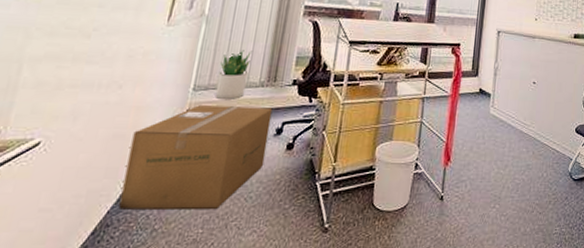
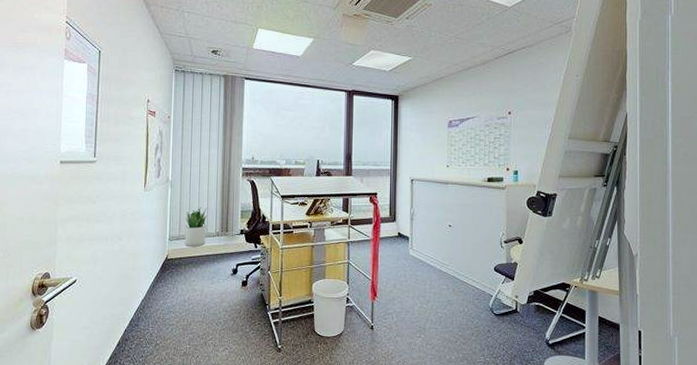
box: present [118,105,273,210] -> none [132,252,228,330]

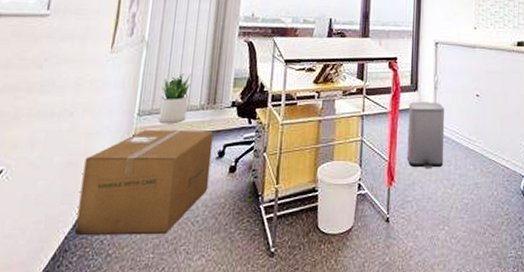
box: none [132,252,228,330] -> present [75,130,214,235]
pedal bin: none [387,231,421,287] -> present [407,101,445,168]

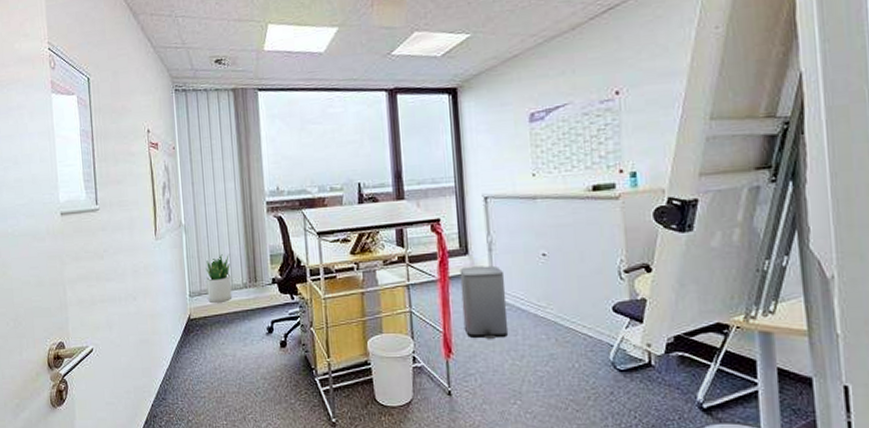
box: present [75,130,214,235] -> none [154,308,264,403]

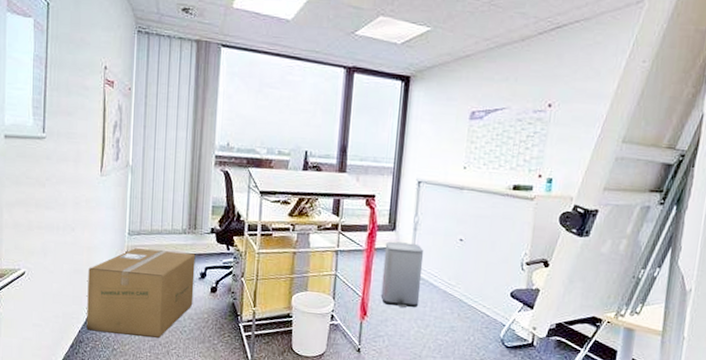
box: none [154,308,264,403] -> present [86,248,196,338]
planter: present [206,254,232,303] -> none [146,199,173,244]

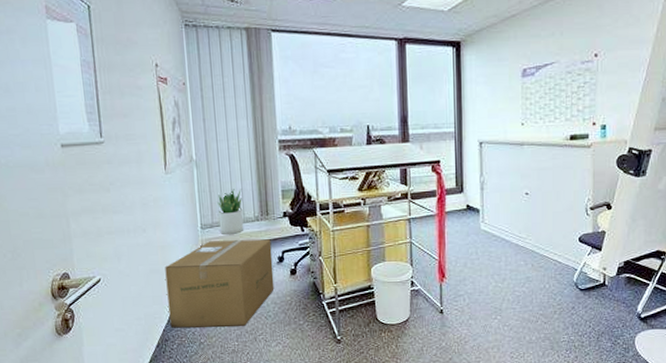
planter: none [146,199,173,244] -> present [217,189,244,234]
pedal bin: present [381,241,424,308] -> none [455,202,494,265]

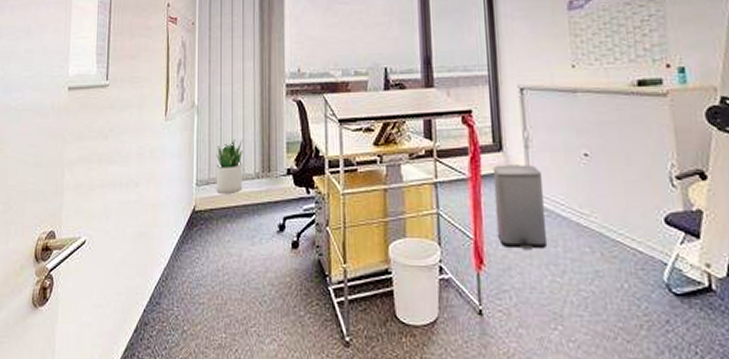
box: present [165,239,275,328] -> none [152,201,272,312]
pedal bin: none [455,202,494,265] -> present [493,164,548,249]

